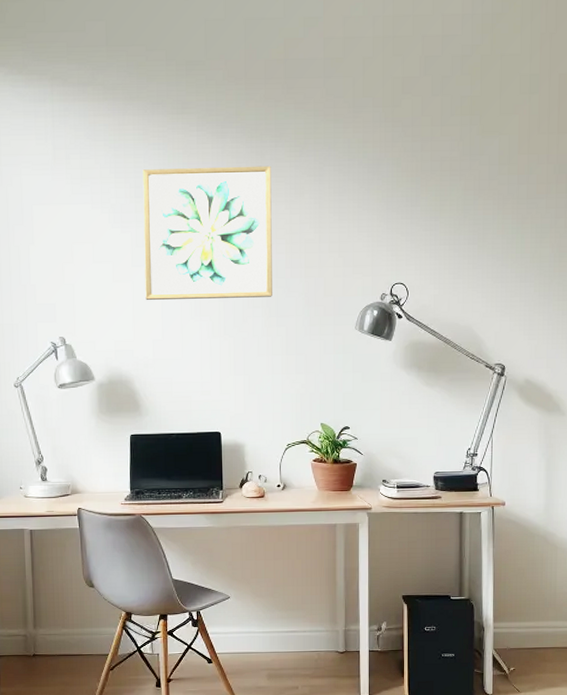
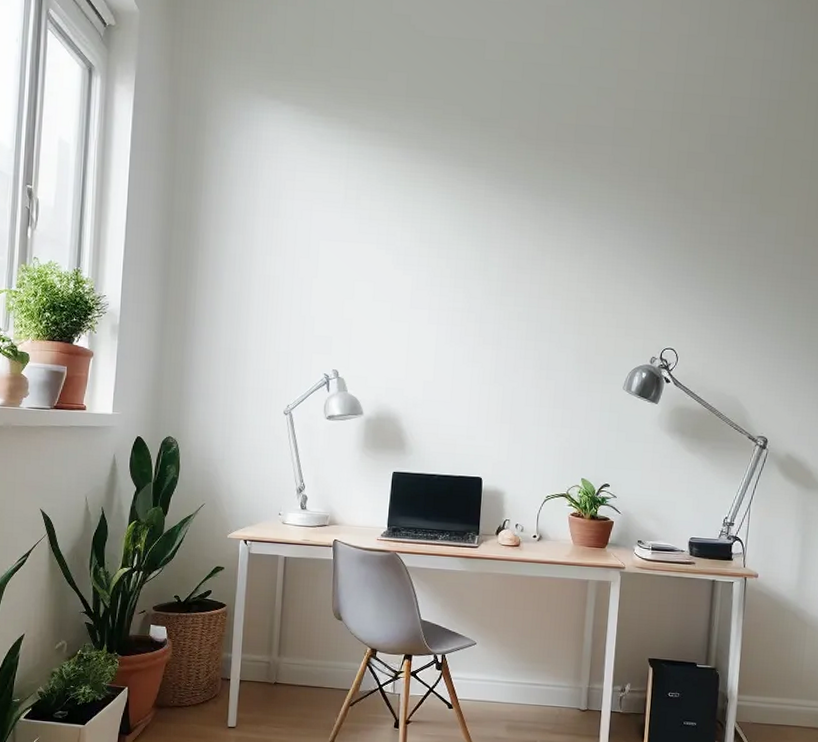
wall art: present [142,165,272,300] -> none [420,216,554,350]

